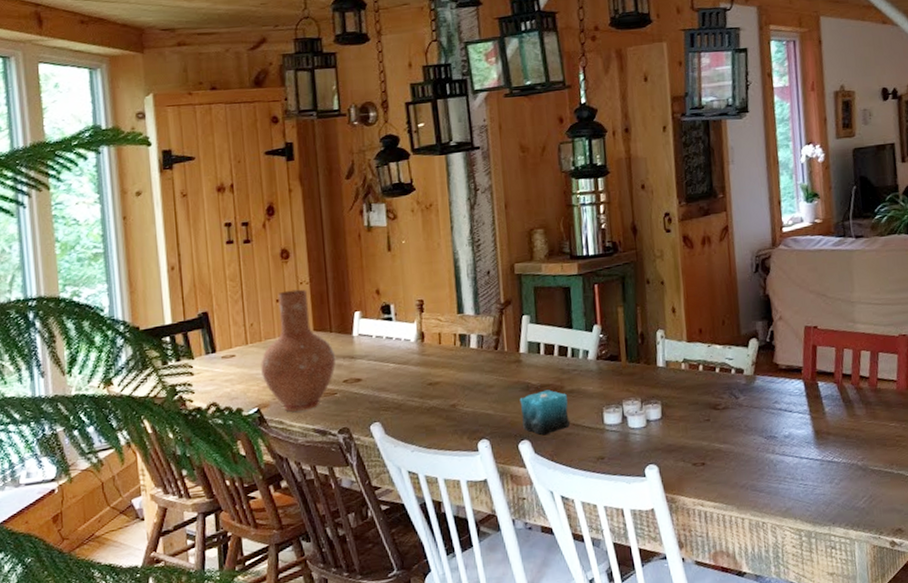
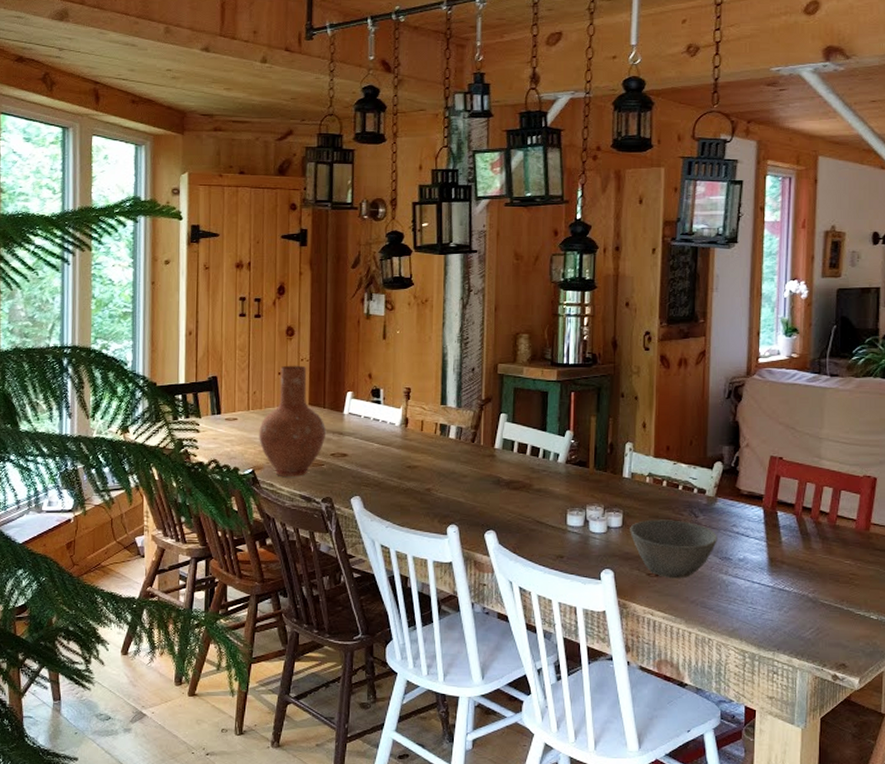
candle: present [519,389,570,436] -> none [490,486,534,528]
bowl: none [670,404,761,466] -> present [630,519,717,579]

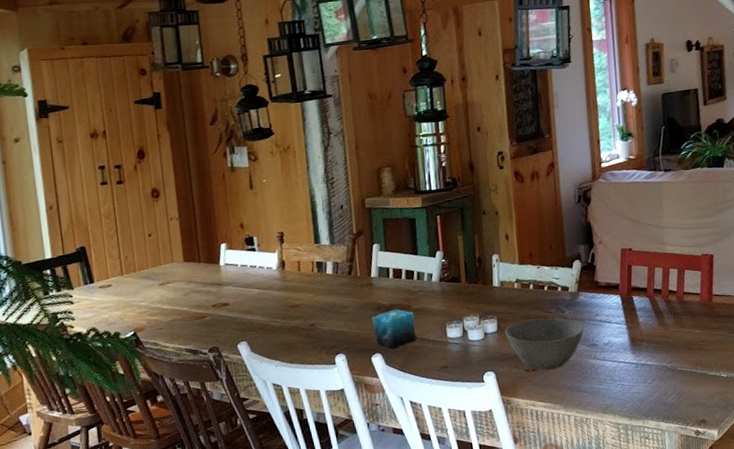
vase: present [259,365,327,477] -> none [135,224,205,334]
candle: none [490,486,534,528] -> present [371,309,417,349]

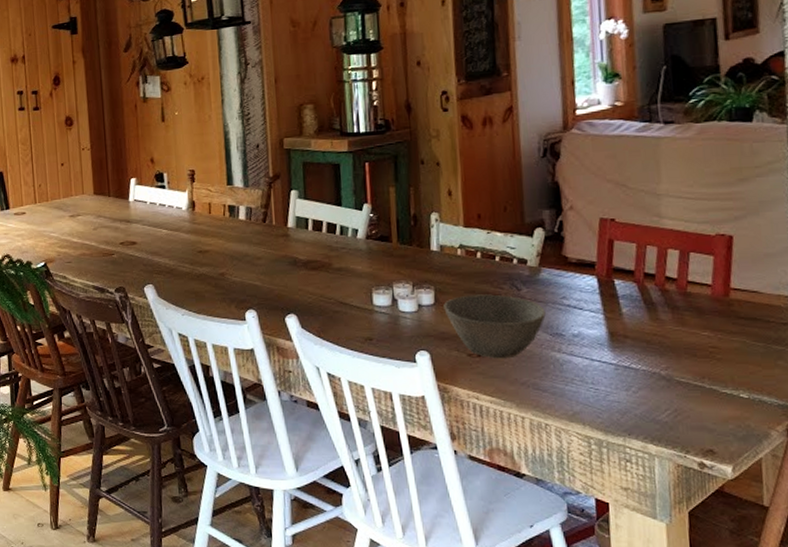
candle: present [371,309,417,349] -> none [287,266,337,311]

